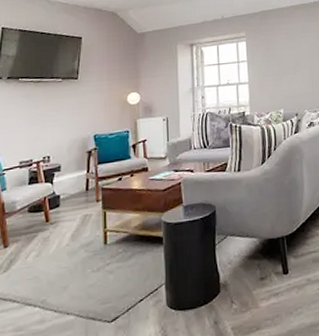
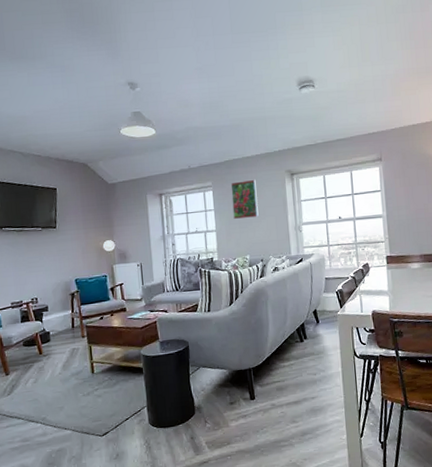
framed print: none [264,30,293,72] -> present [230,179,259,220]

